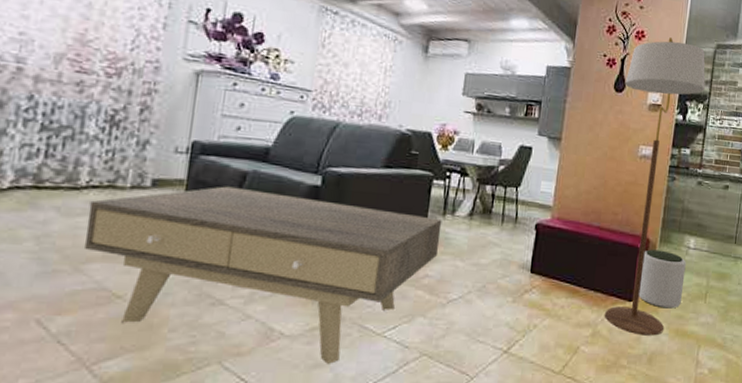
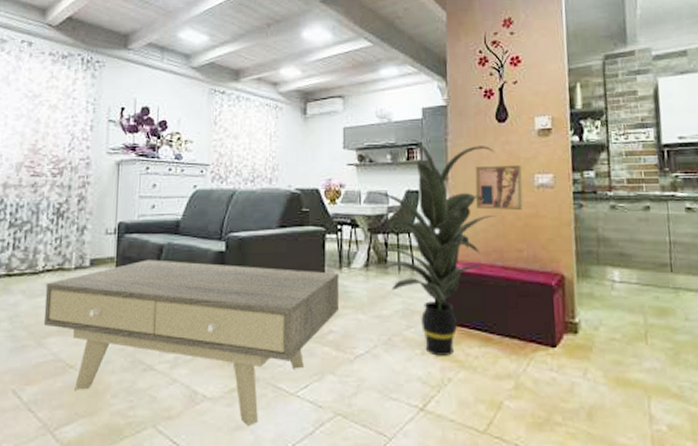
indoor plant: none [474,96,608,305] -> present [361,140,496,356]
wall art: none [583,131,629,178] -> present [475,164,524,211]
floor lamp: present [604,37,706,336] -> none [506,57,600,386]
plant pot: present [638,249,686,309] -> none [560,286,616,353]

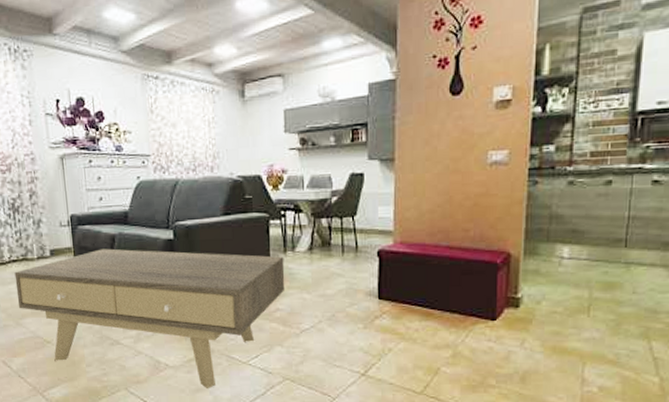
indoor plant: present [361,140,496,356] -> none [304,119,447,329]
wall art: present [475,164,524,211] -> none [422,141,474,191]

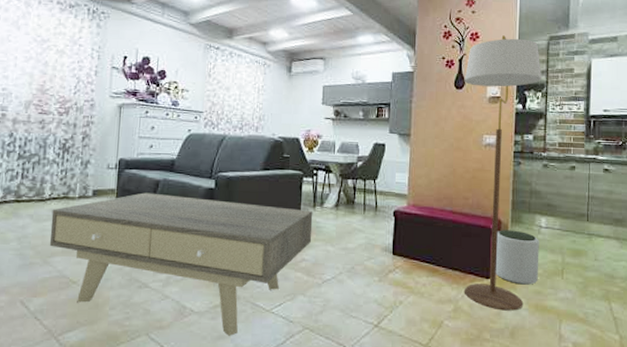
floor lamp: none [462,15,570,355] -> present [464,35,541,311]
plant pot: none [503,263,560,325] -> present [495,230,539,285]

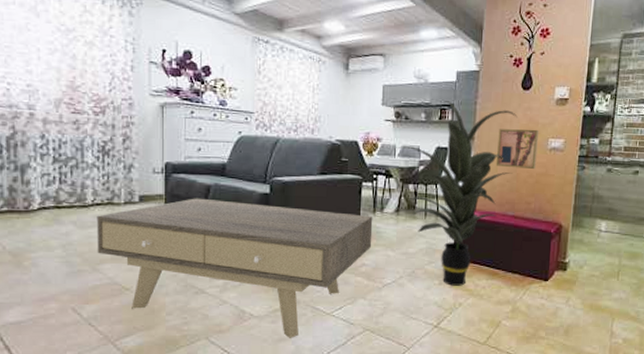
indoor plant: none [335,100,452,283] -> present [396,101,518,286]
wall art: none [432,126,473,165] -> present [496,129,538,170]
floor lamp: present [464,35,541,311] -> none [522,32,612,311]
plant pot: present [495,230,539,285] -> none [553,234,598,286]

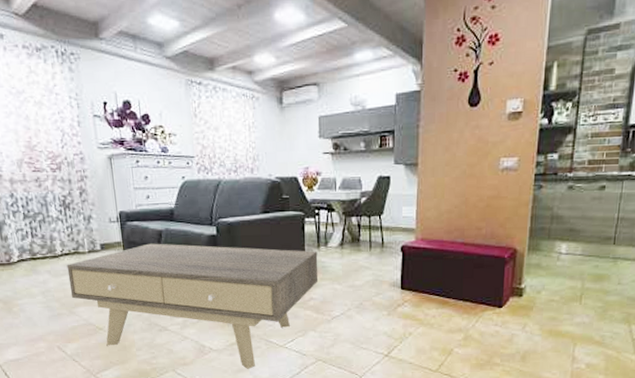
indoor plant: present [396,101,518,286] -> none [336,127,465,316]
wall art: present [496,129,538,170] -> none [442,149,488,193]

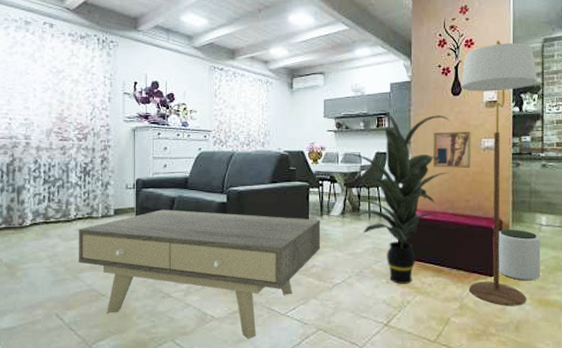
indoor plant: none [336,127,465,316] -> present [338,110,450,284]
wall art: none [442,149,488,193] -> present [432,131,472,169]
floor lamp: none [474,34,574,337] -> present [460,40,537,306]
plant pot: none [508,258,558,312] -> present [498,229,541,281]

